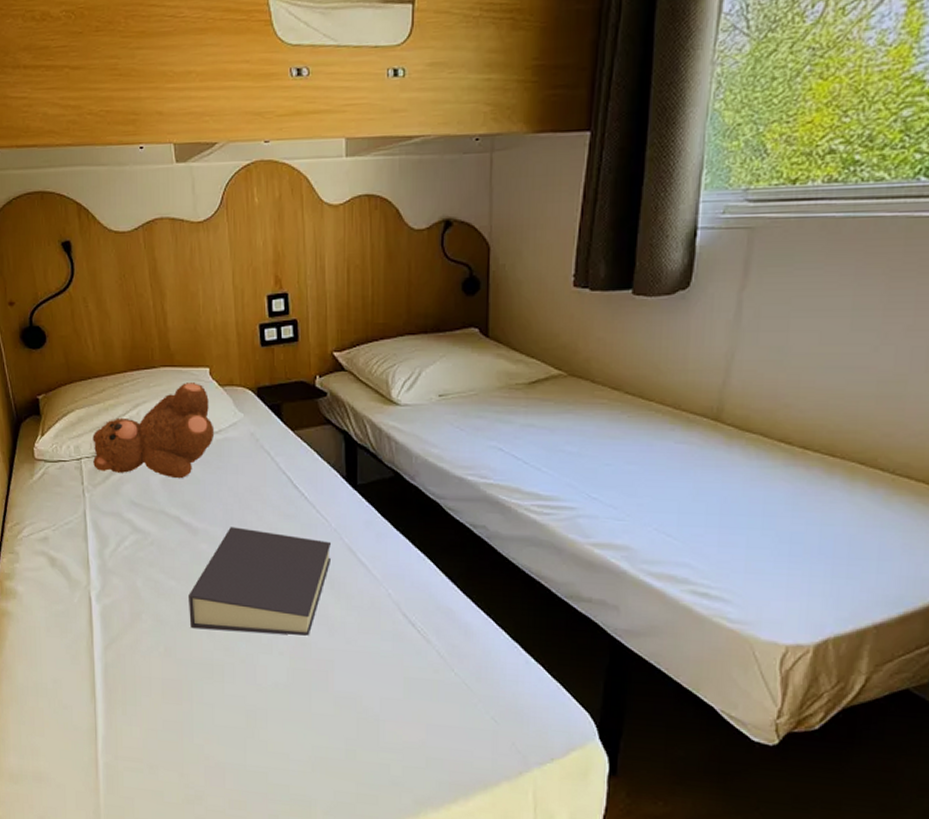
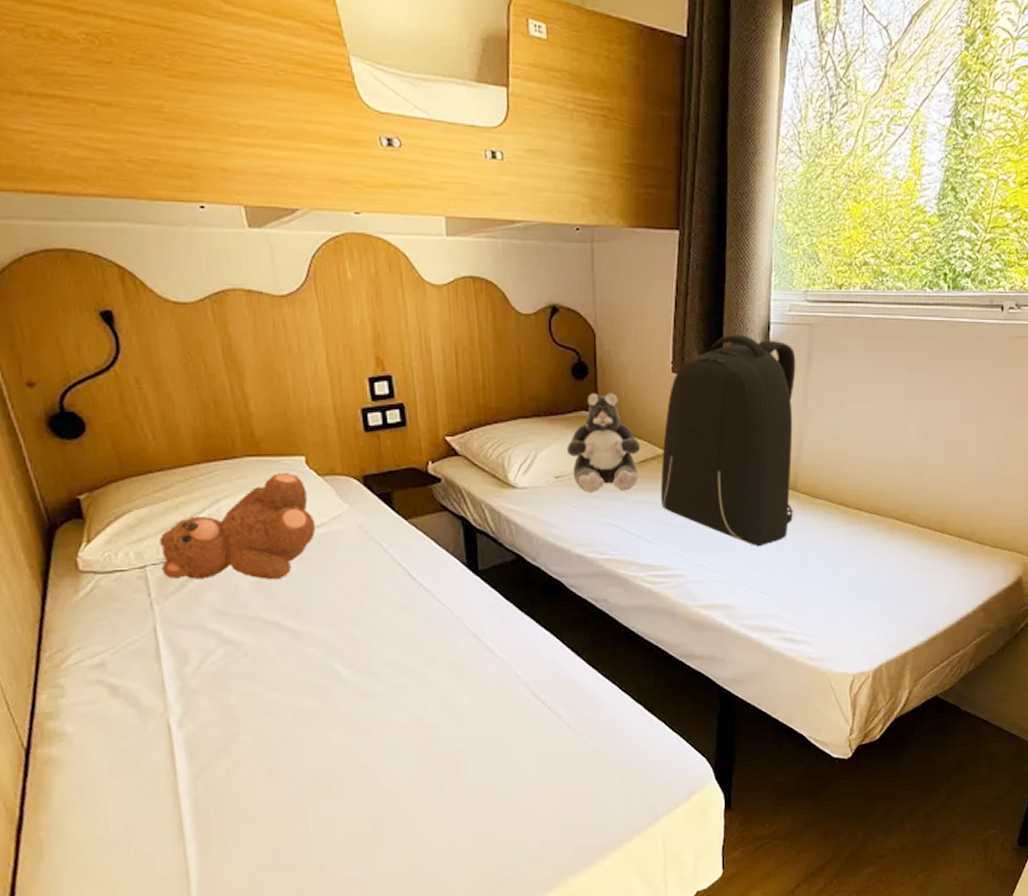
book: present [189,527,332,636] -> none [296,626,456,742]
plush toy: none [452,309,532,413] -> present [566,393,640,492]
backpack: none [553,242,729,482] -> present [661,333,796,546]

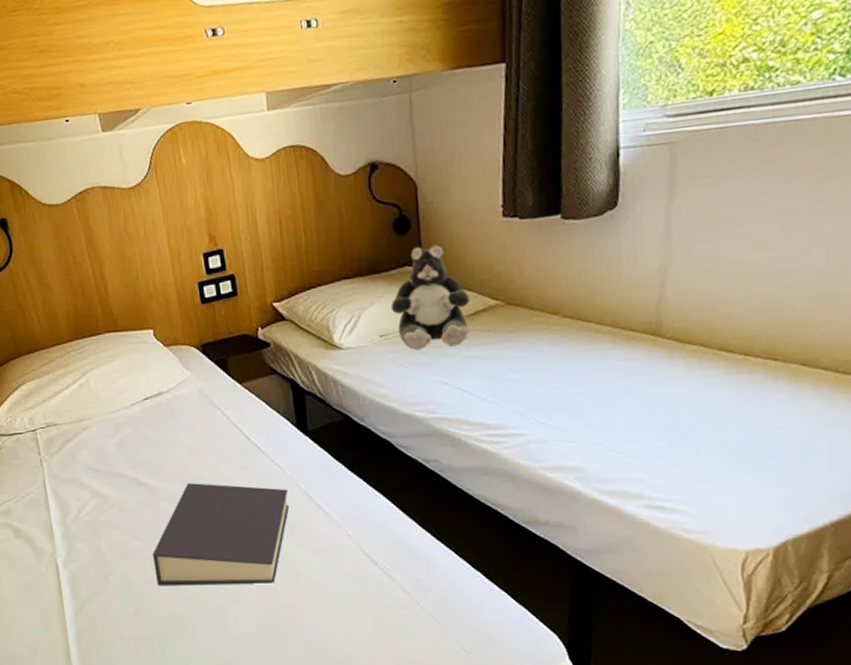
teddy bear: present [159,473,316,580] -> none [45,345,164,441]
book: none [296,626,456,742] -> present [153,483,289,586]
backpack: present [661,333,796,546] -> none [493,165,658,401]

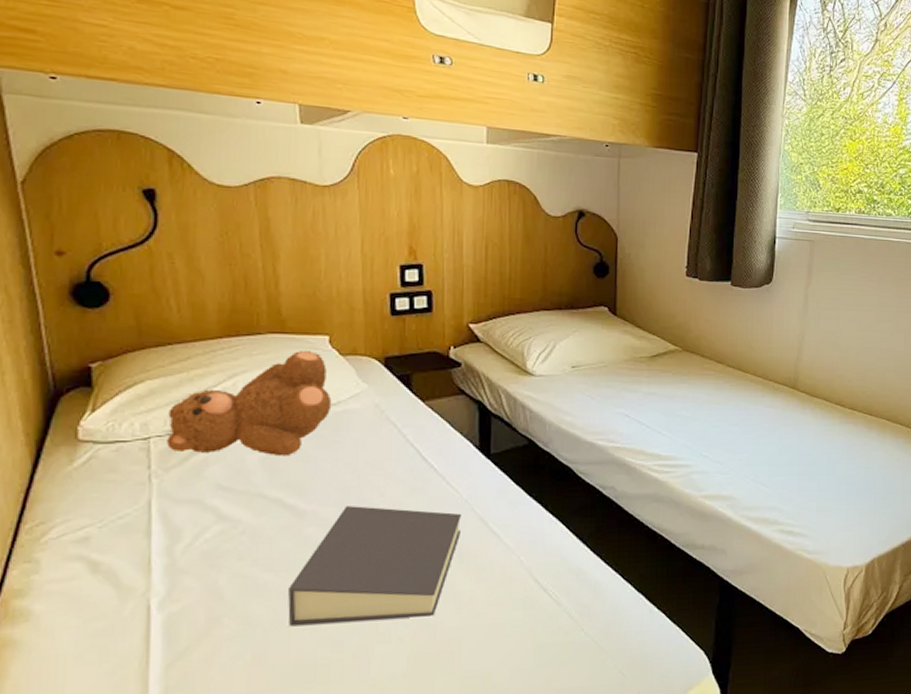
teddy bear: none [45,345,164,441] -> present [167,351,332,457]
plush toy: present [390,245,470,350] -> none [584,290,654,383]

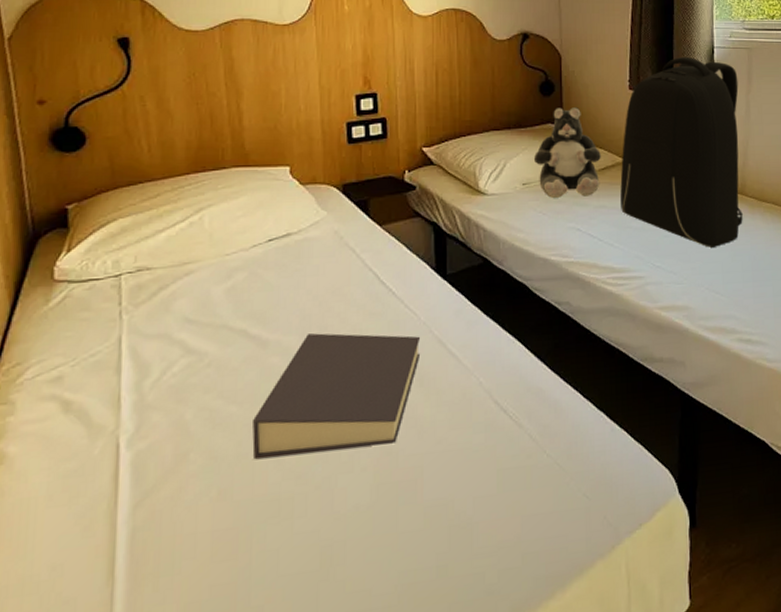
teddy bear: present [167,351,332,457] -> none [137,182,293,287]
plush toy: none [584,290,654,383] -> present [533,107,601,198]
backpack: none [671,245,798,440] -> present [620,56,744,248]

